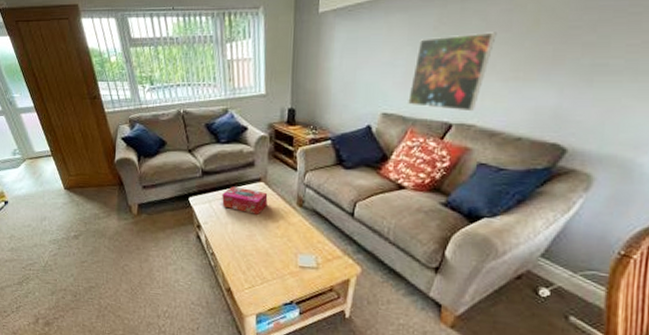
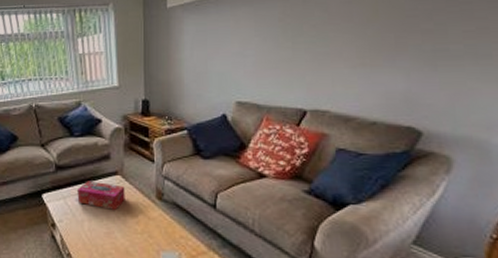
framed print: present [408,32,497,112] -> none [261,22,339,98]

